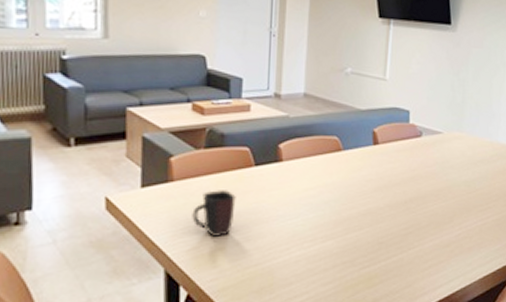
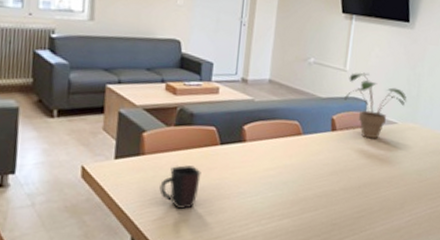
potted plant: none [385,80,452,151] -> present [344,72,407,139]

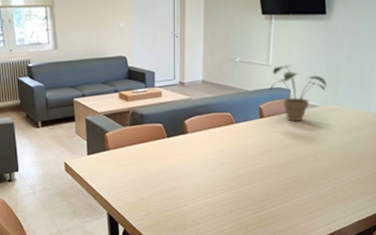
mug: present [159,165,201,209] -> none [124,156,154,189]

